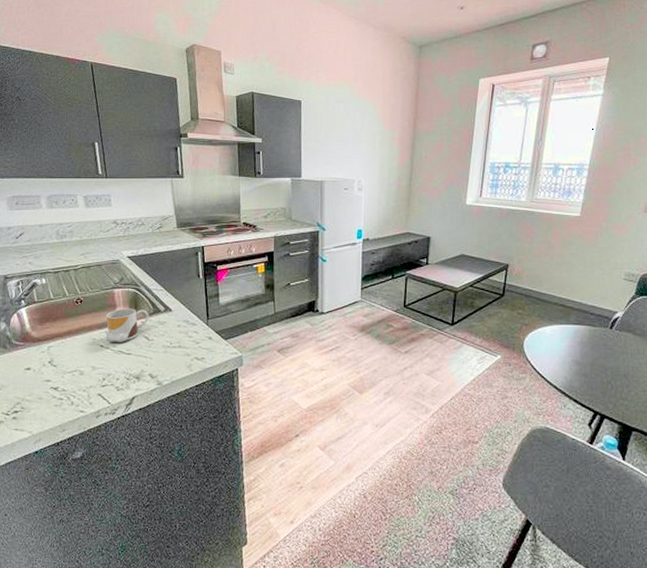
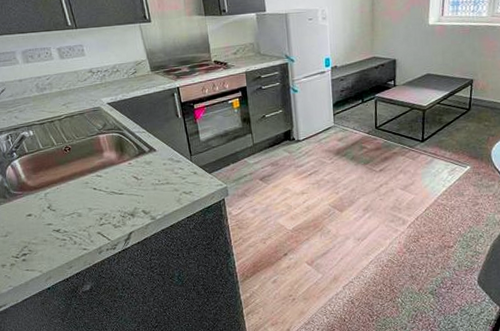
mug: present [105,308,149,342] -> none [94,151,135,184]

